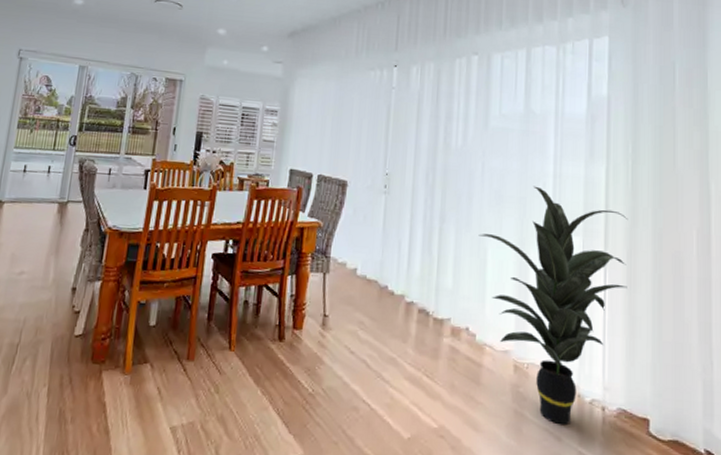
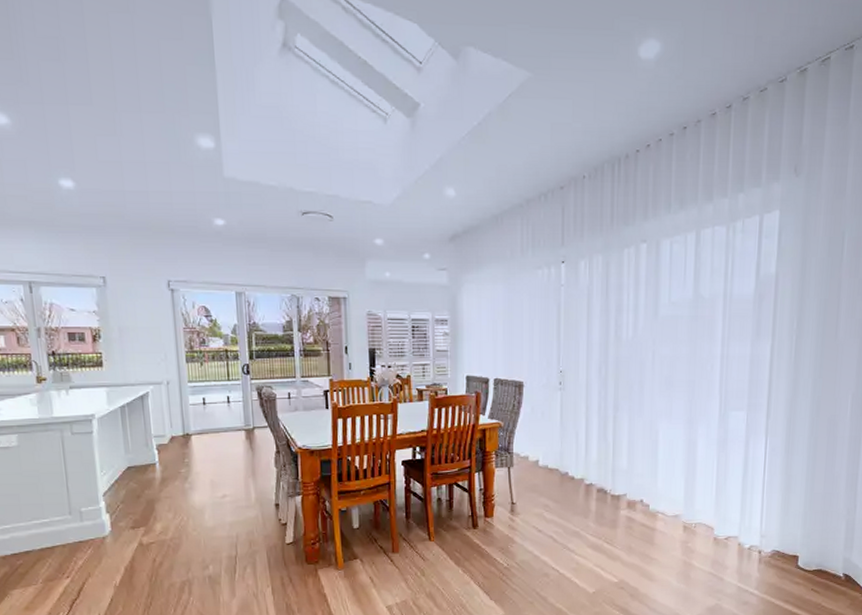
indoor plant: present [478,186,628,426] -> none [650,369,790,569]

